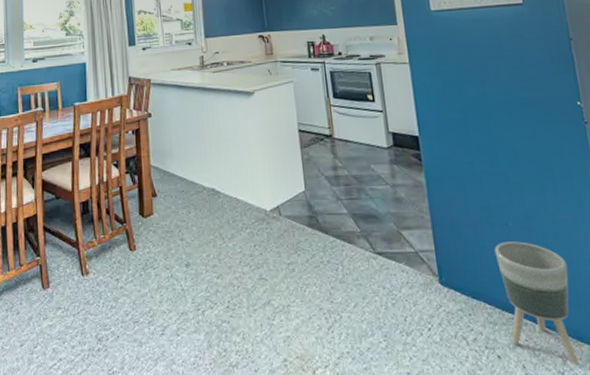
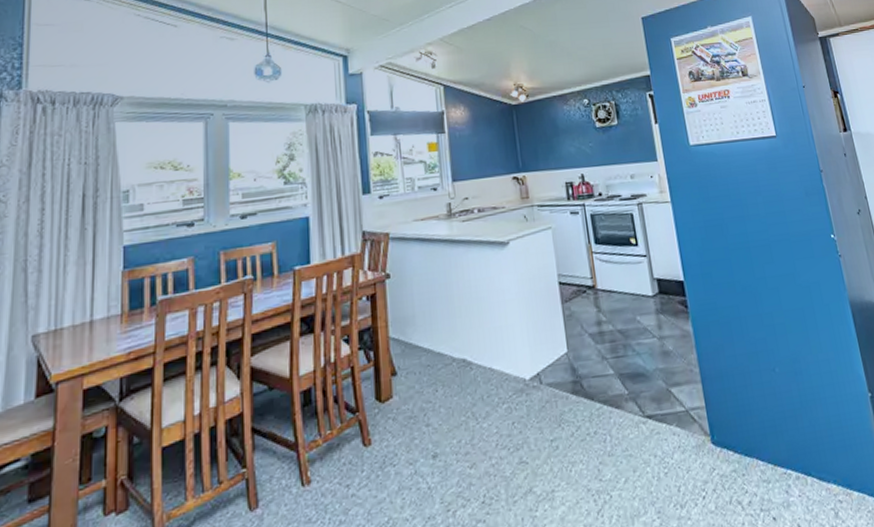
planter: present [494,241,579,364] -> none [763,387,850,516]

